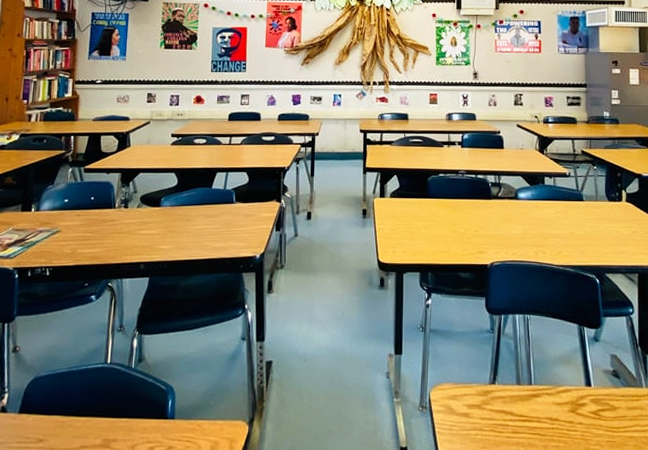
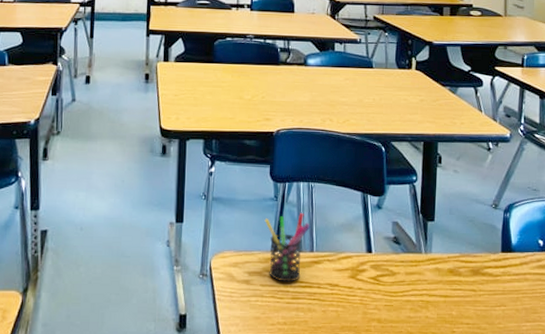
pen holder: none [481,344,528,416] -> present [264,212,311,282]

